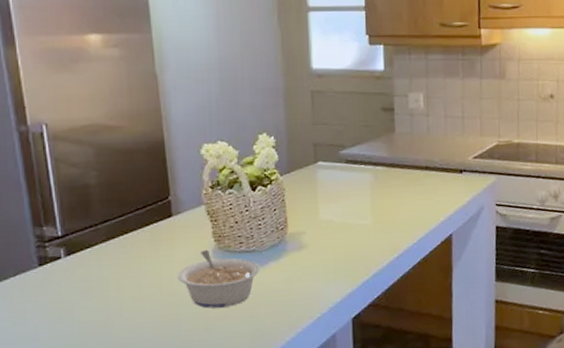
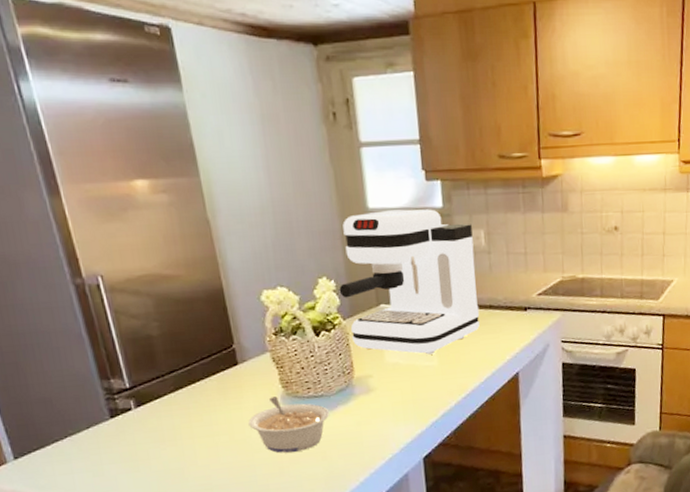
coffee maker: none [278,71,416,213] -> present [339,209,480,355]

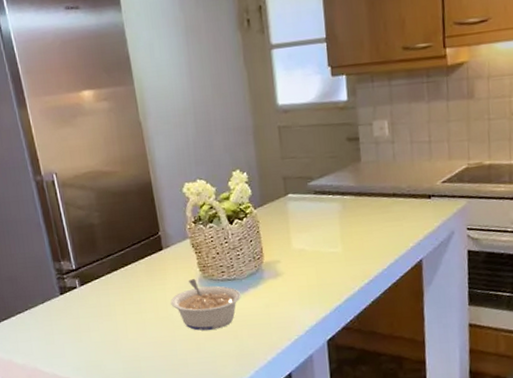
coffee maker: present [339,209,480,355] -> none [250,102,383,242]

